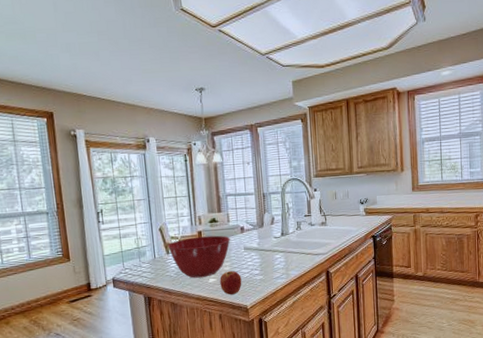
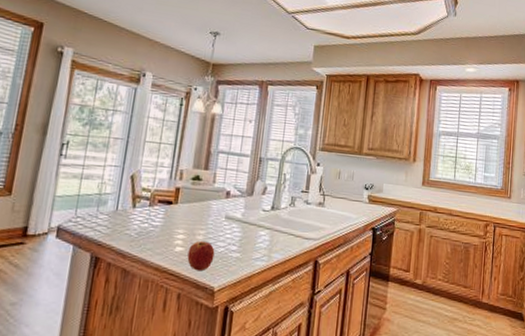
mixing bowl: present [167,235,230,278] -> none [135,193,212,244]

